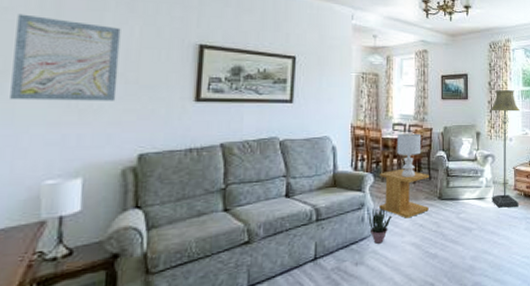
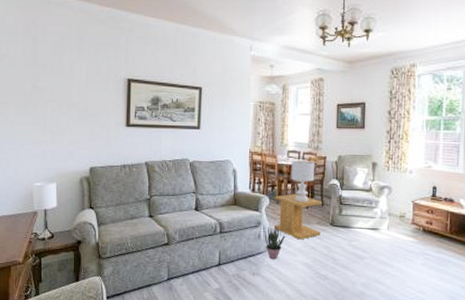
wall art: present [10,13,121,101] -> none [11,59,74,125]
floor lamp: present [490,90,520,208] -> none [386,119,423,241]

